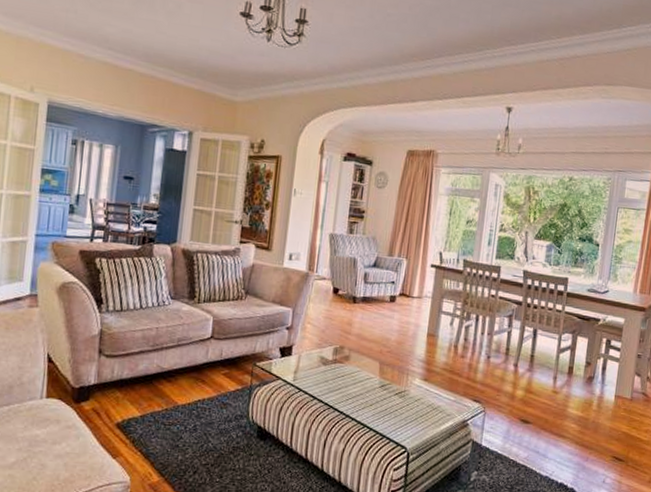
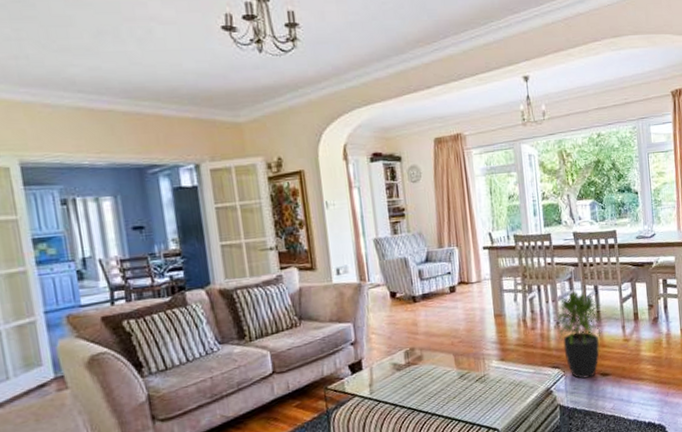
potted plant: none [483,328,537,421] -> present [553,290,604,379]

